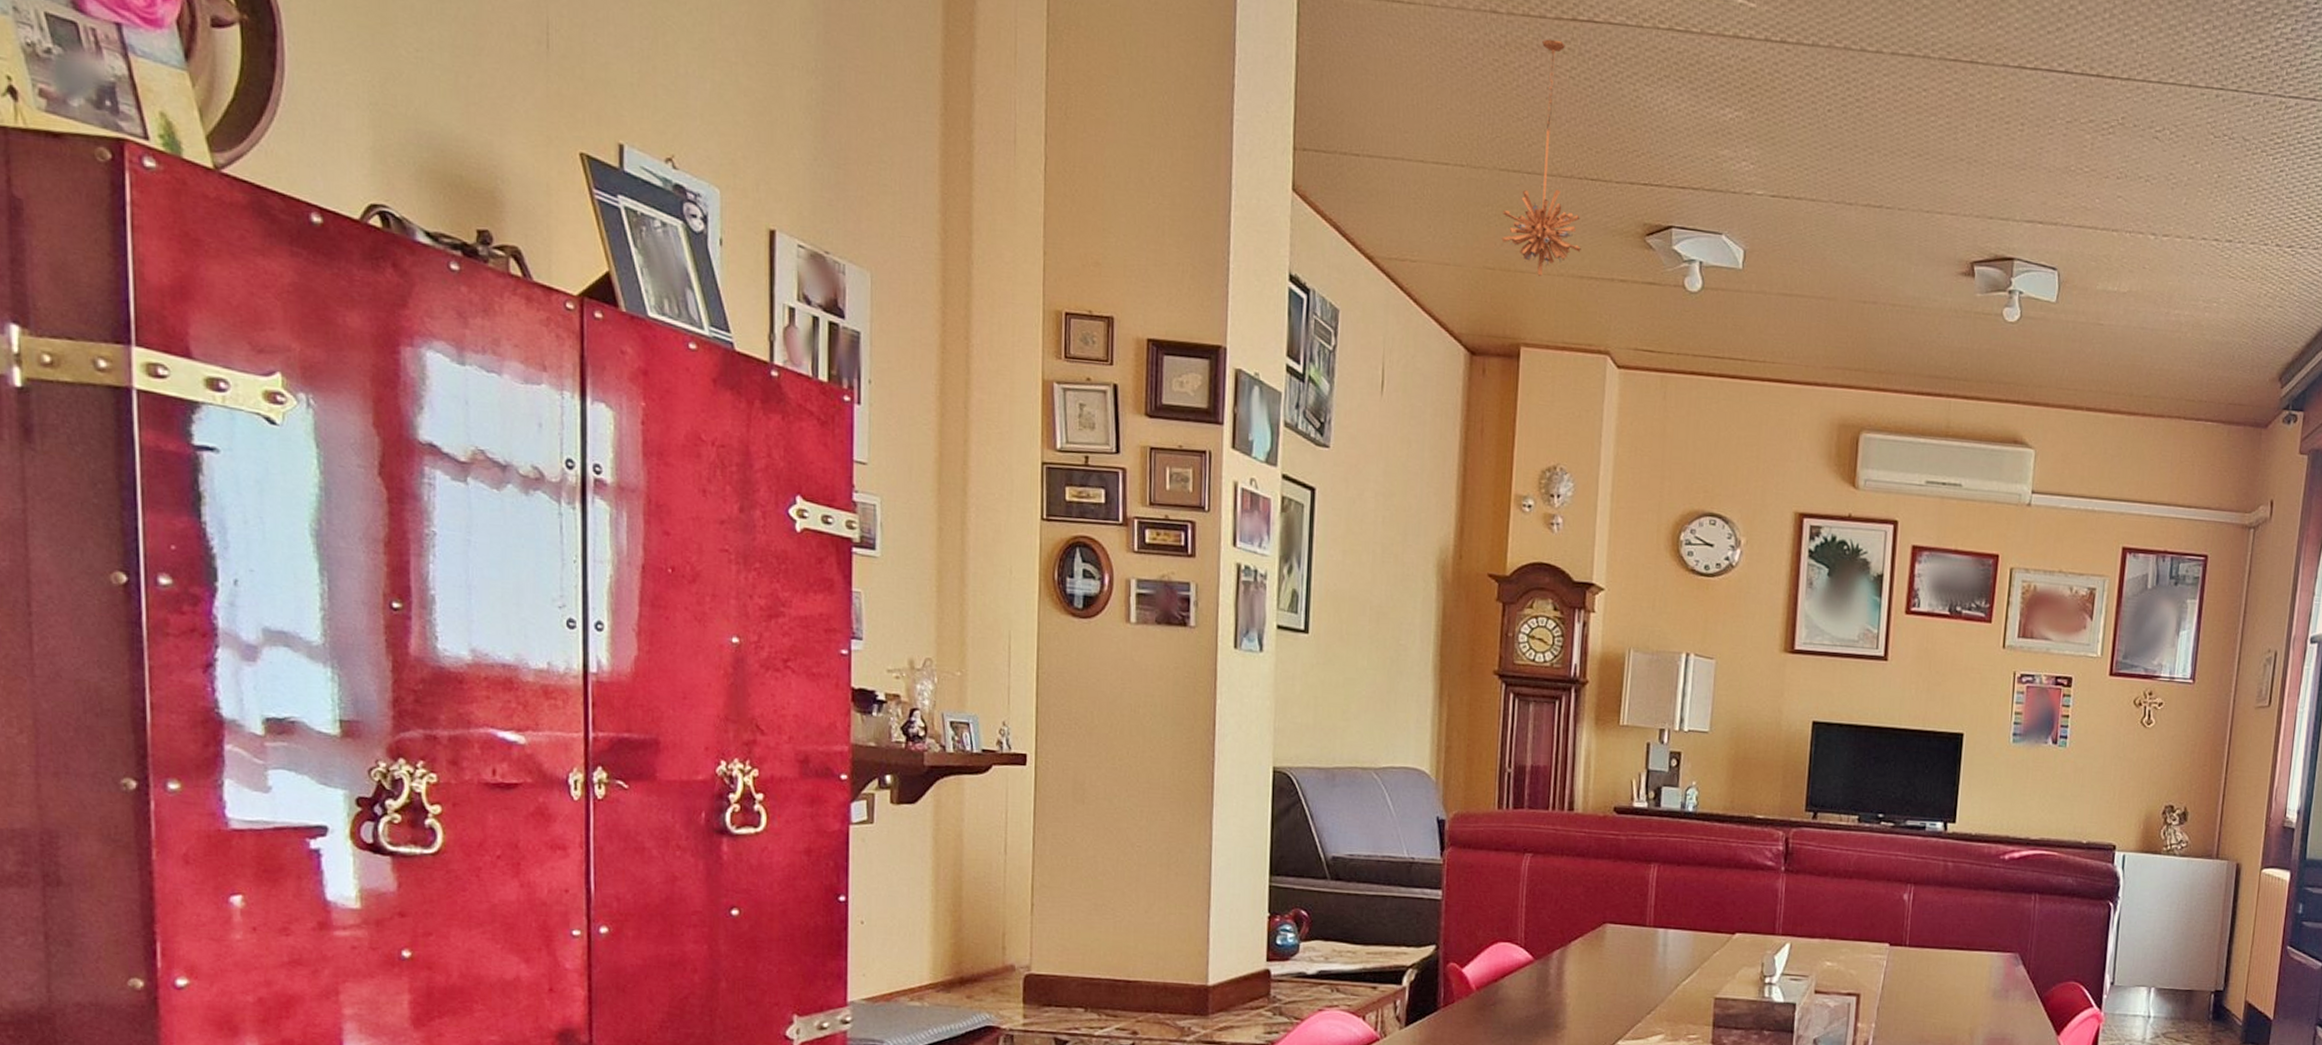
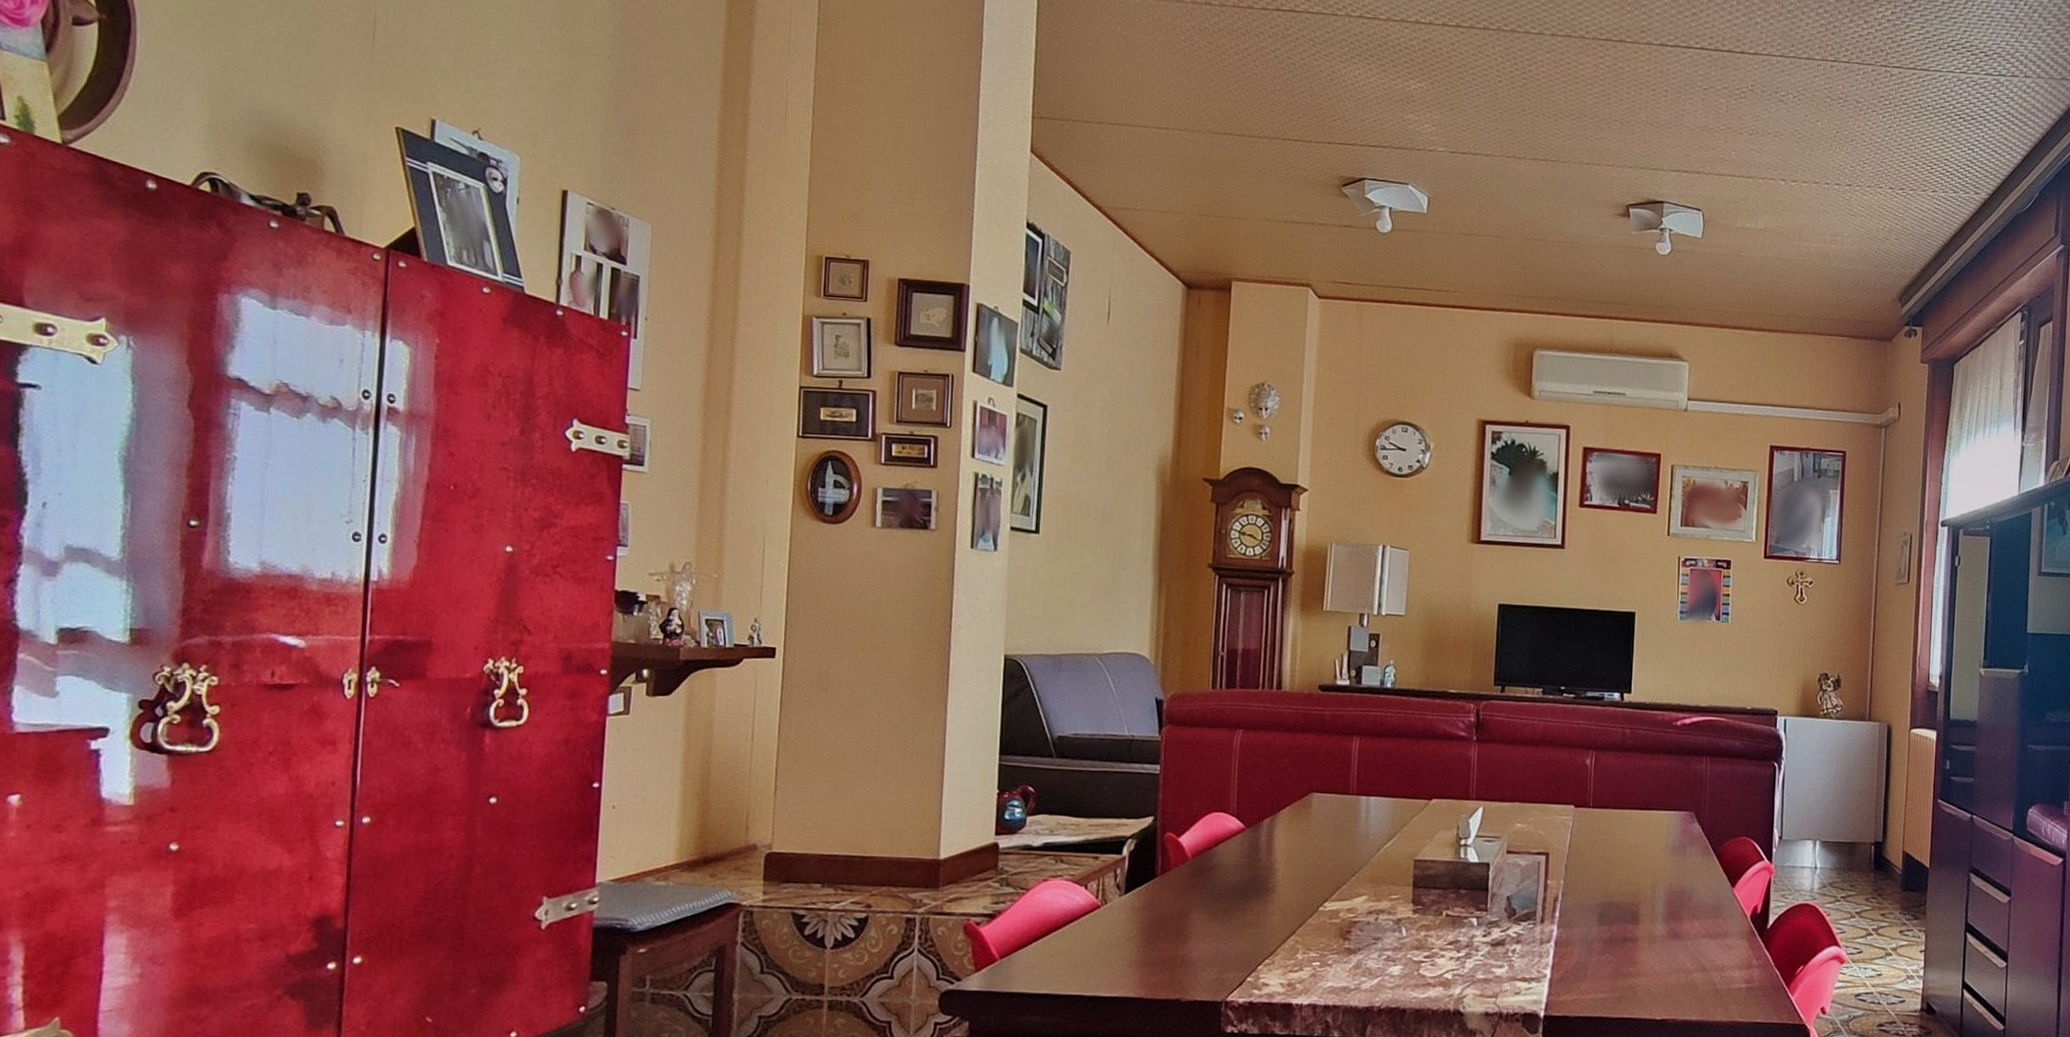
chandelier: present [1502,39,1581,276] -> none [1215,25,1285,221]

